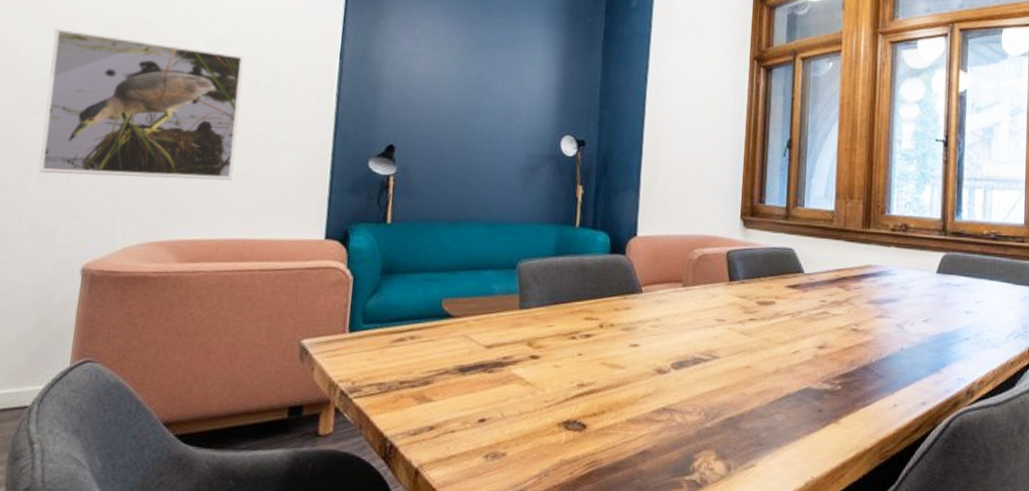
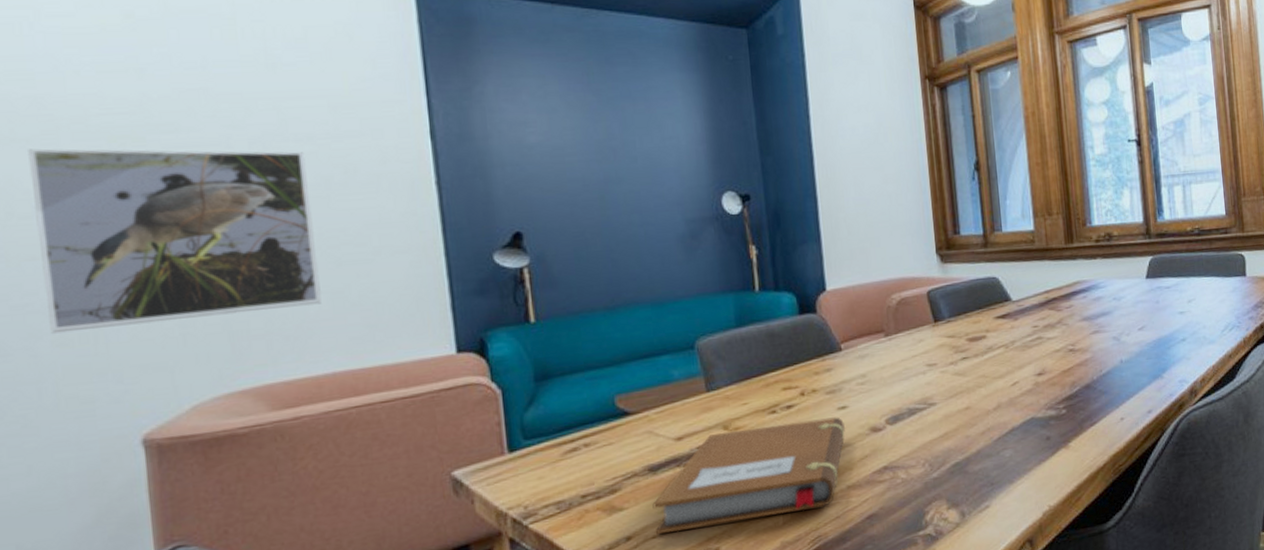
notebook: none [454,348,635,434] -> present [652,417,846,534]

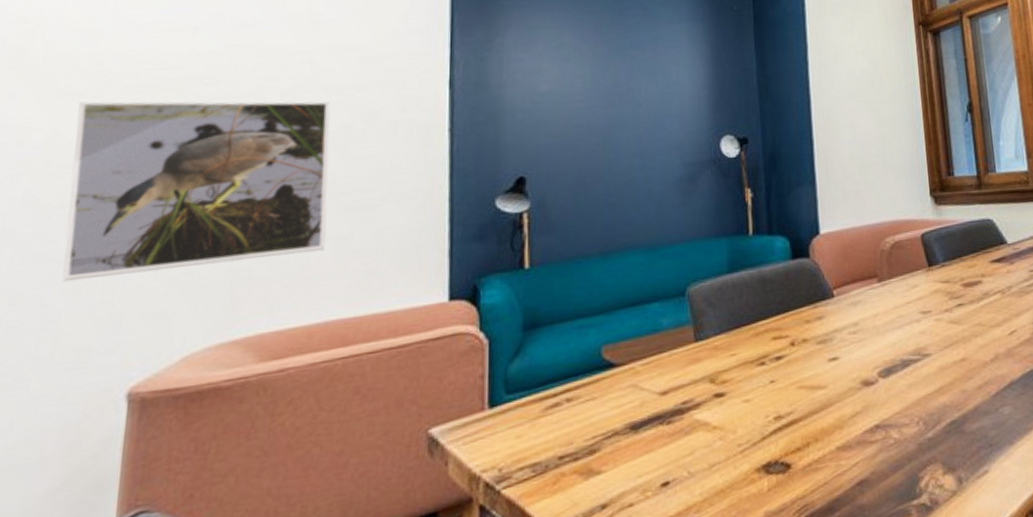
notebook: present [652,417,846,534] -> none [632,369,837,502]

